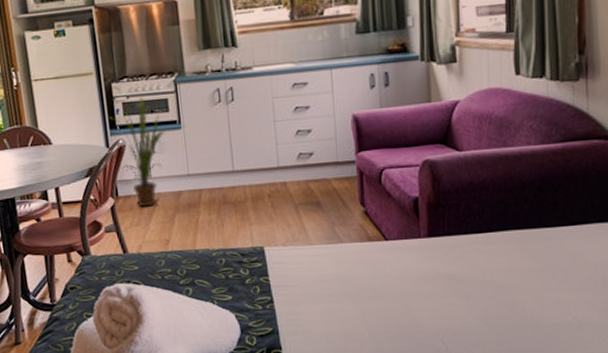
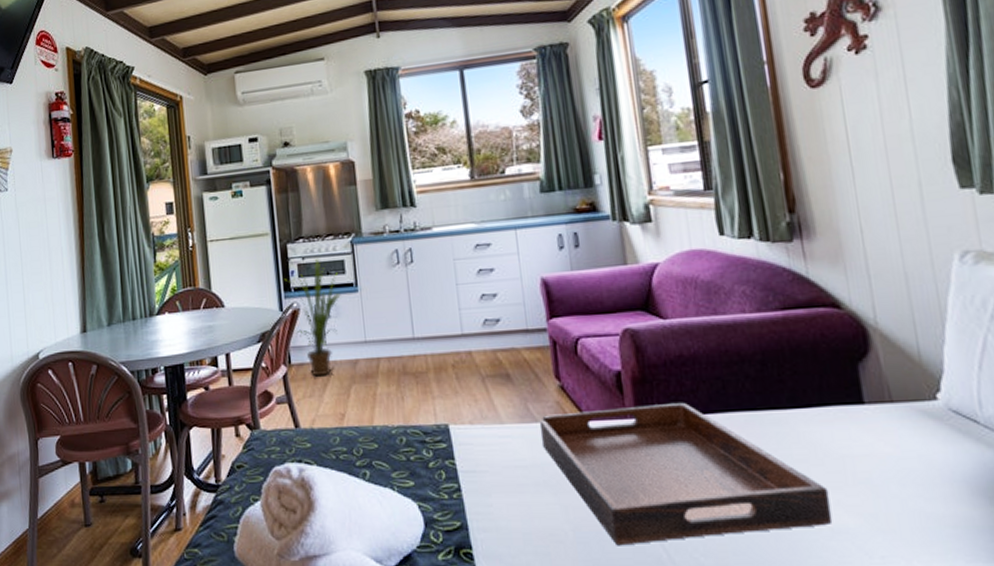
serving tray: none [344,223,582,342] -> present [539,402,833,546]

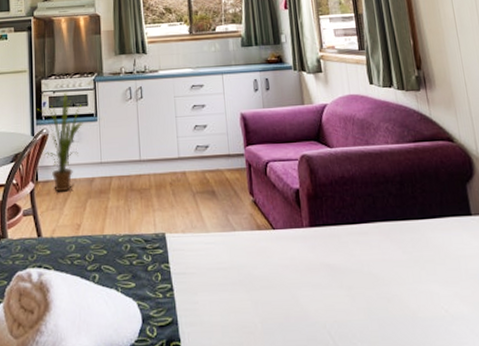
serving tray: present [539,402,833,546] -> none [237,214,453,335]

